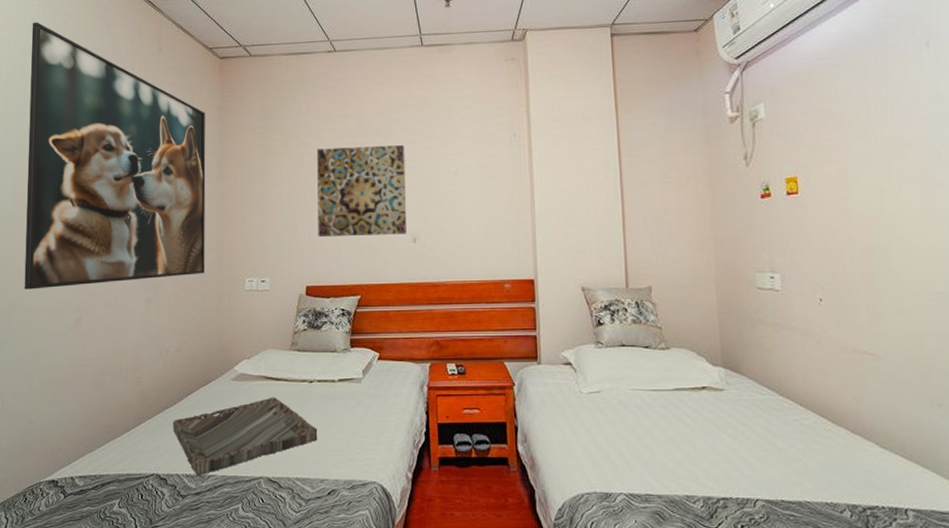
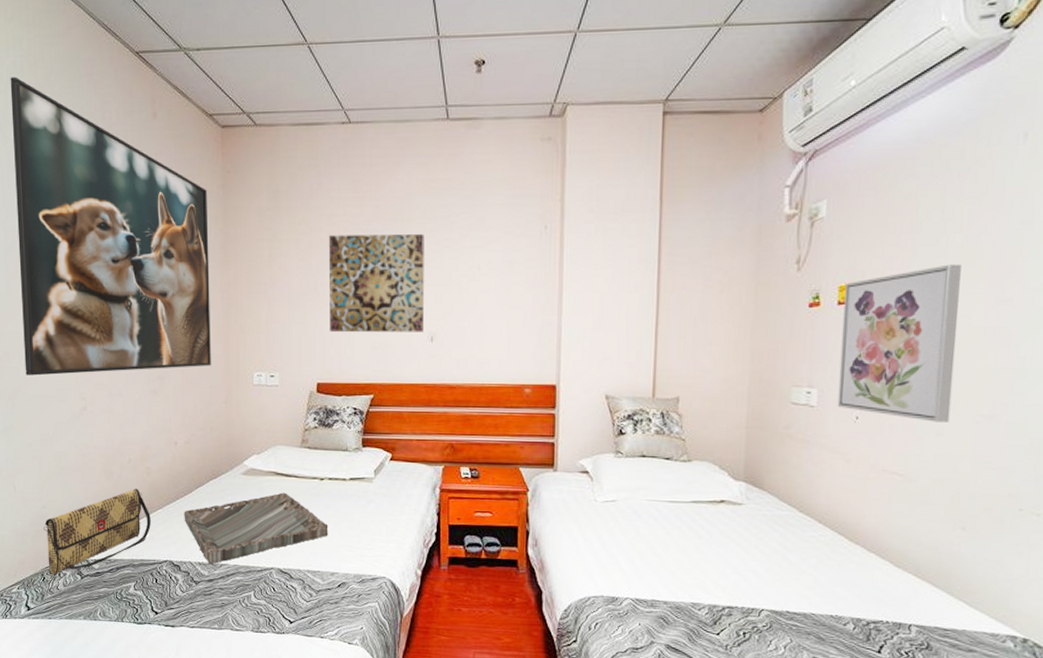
shoulder bag: none [29,399,139,496] -> present [43,488,151,576]
wall art: none [791,155,908,301] -> present [837,264,961,422]

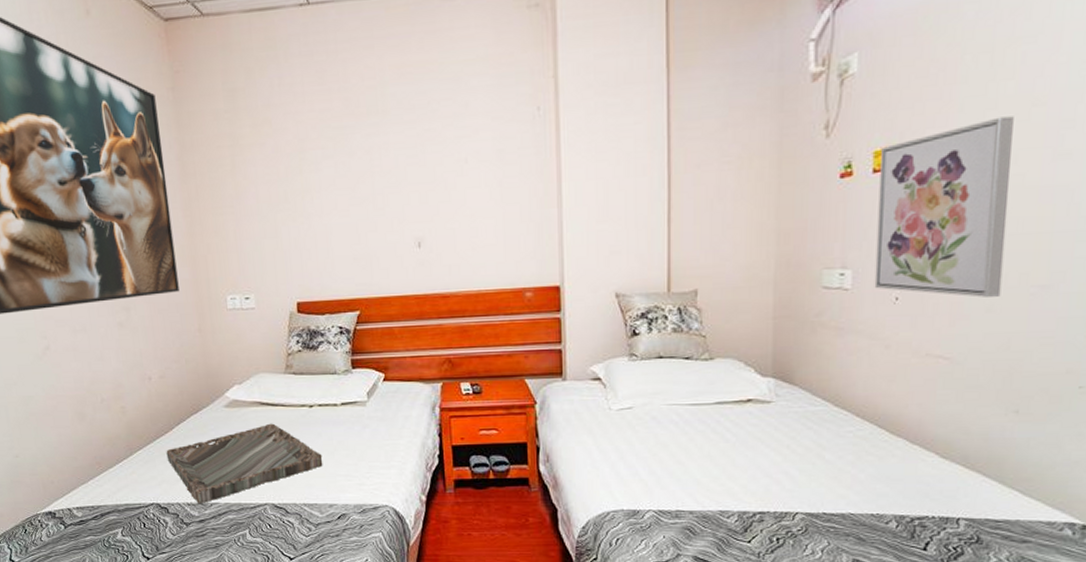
shoulder bag: present [43,488,151,576] -> none [18,430,133,527]
wall art: present [328,233,424,333] -> none [295,126,409,246]

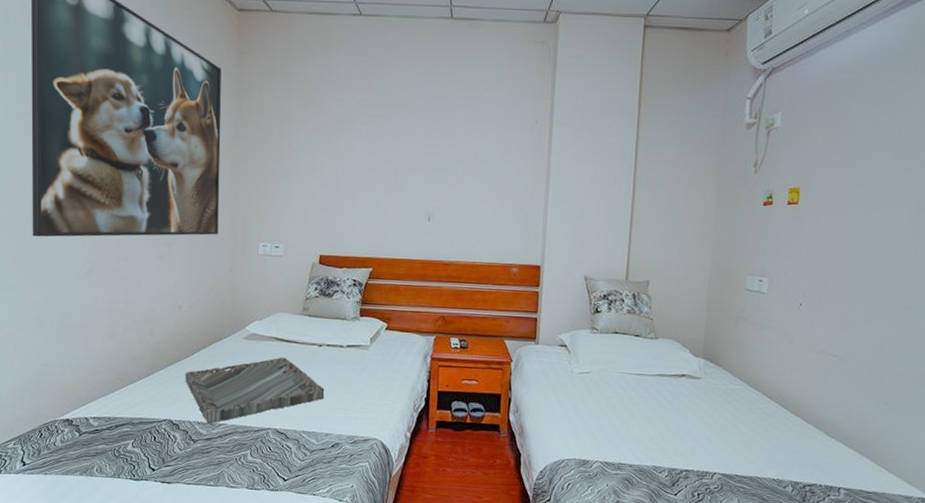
wall art: present [874,116,1014,297] -> none [784,174,891,311]

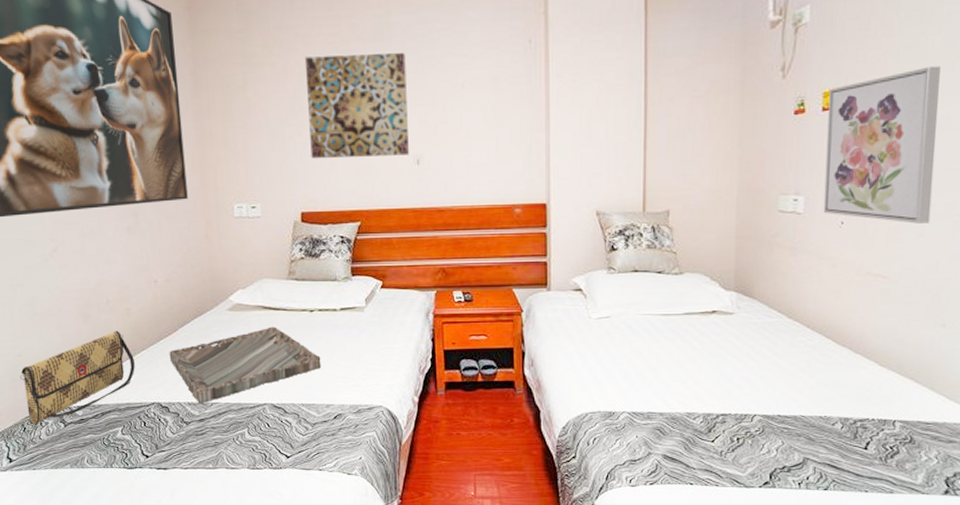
shoulder bag: none [43,349,152,432] -> present [20,331,135,425]
wall art: none [334,118,426,212] -> present [304,52,409,159]
wall art: none [784,174,891,311] -> present [823,66,941,224]

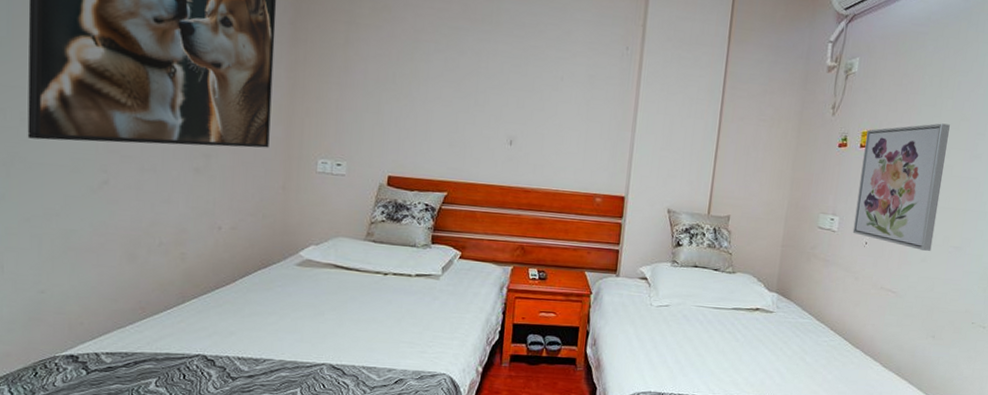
shoulder bag: present [20,331,135,425] -> none [39,275,182,370]
tray: present [169,326,322,404] -> none [223,286,389,359]
wall art: present [304,52,409,159] -> none [406,26,512,135]

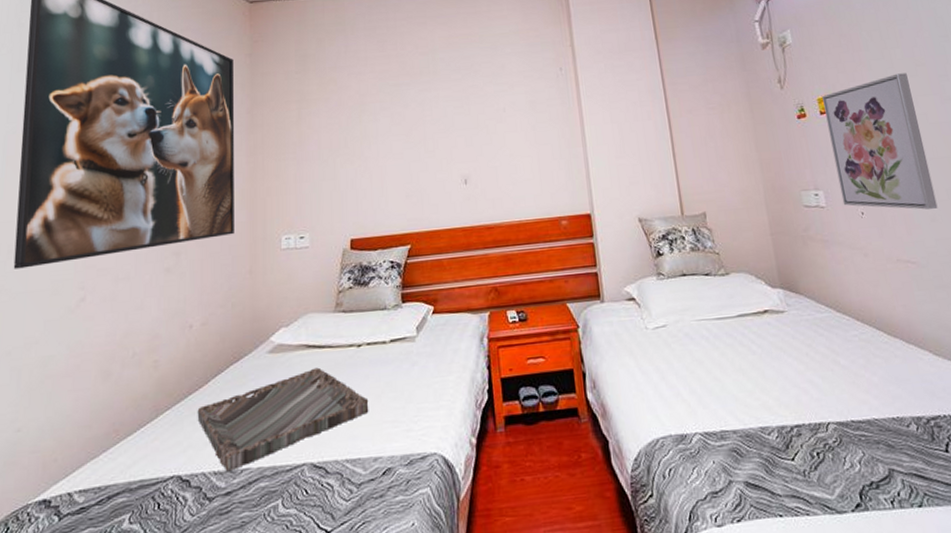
tray: none [223,286,389,359] -> present [197,367,369,472]

